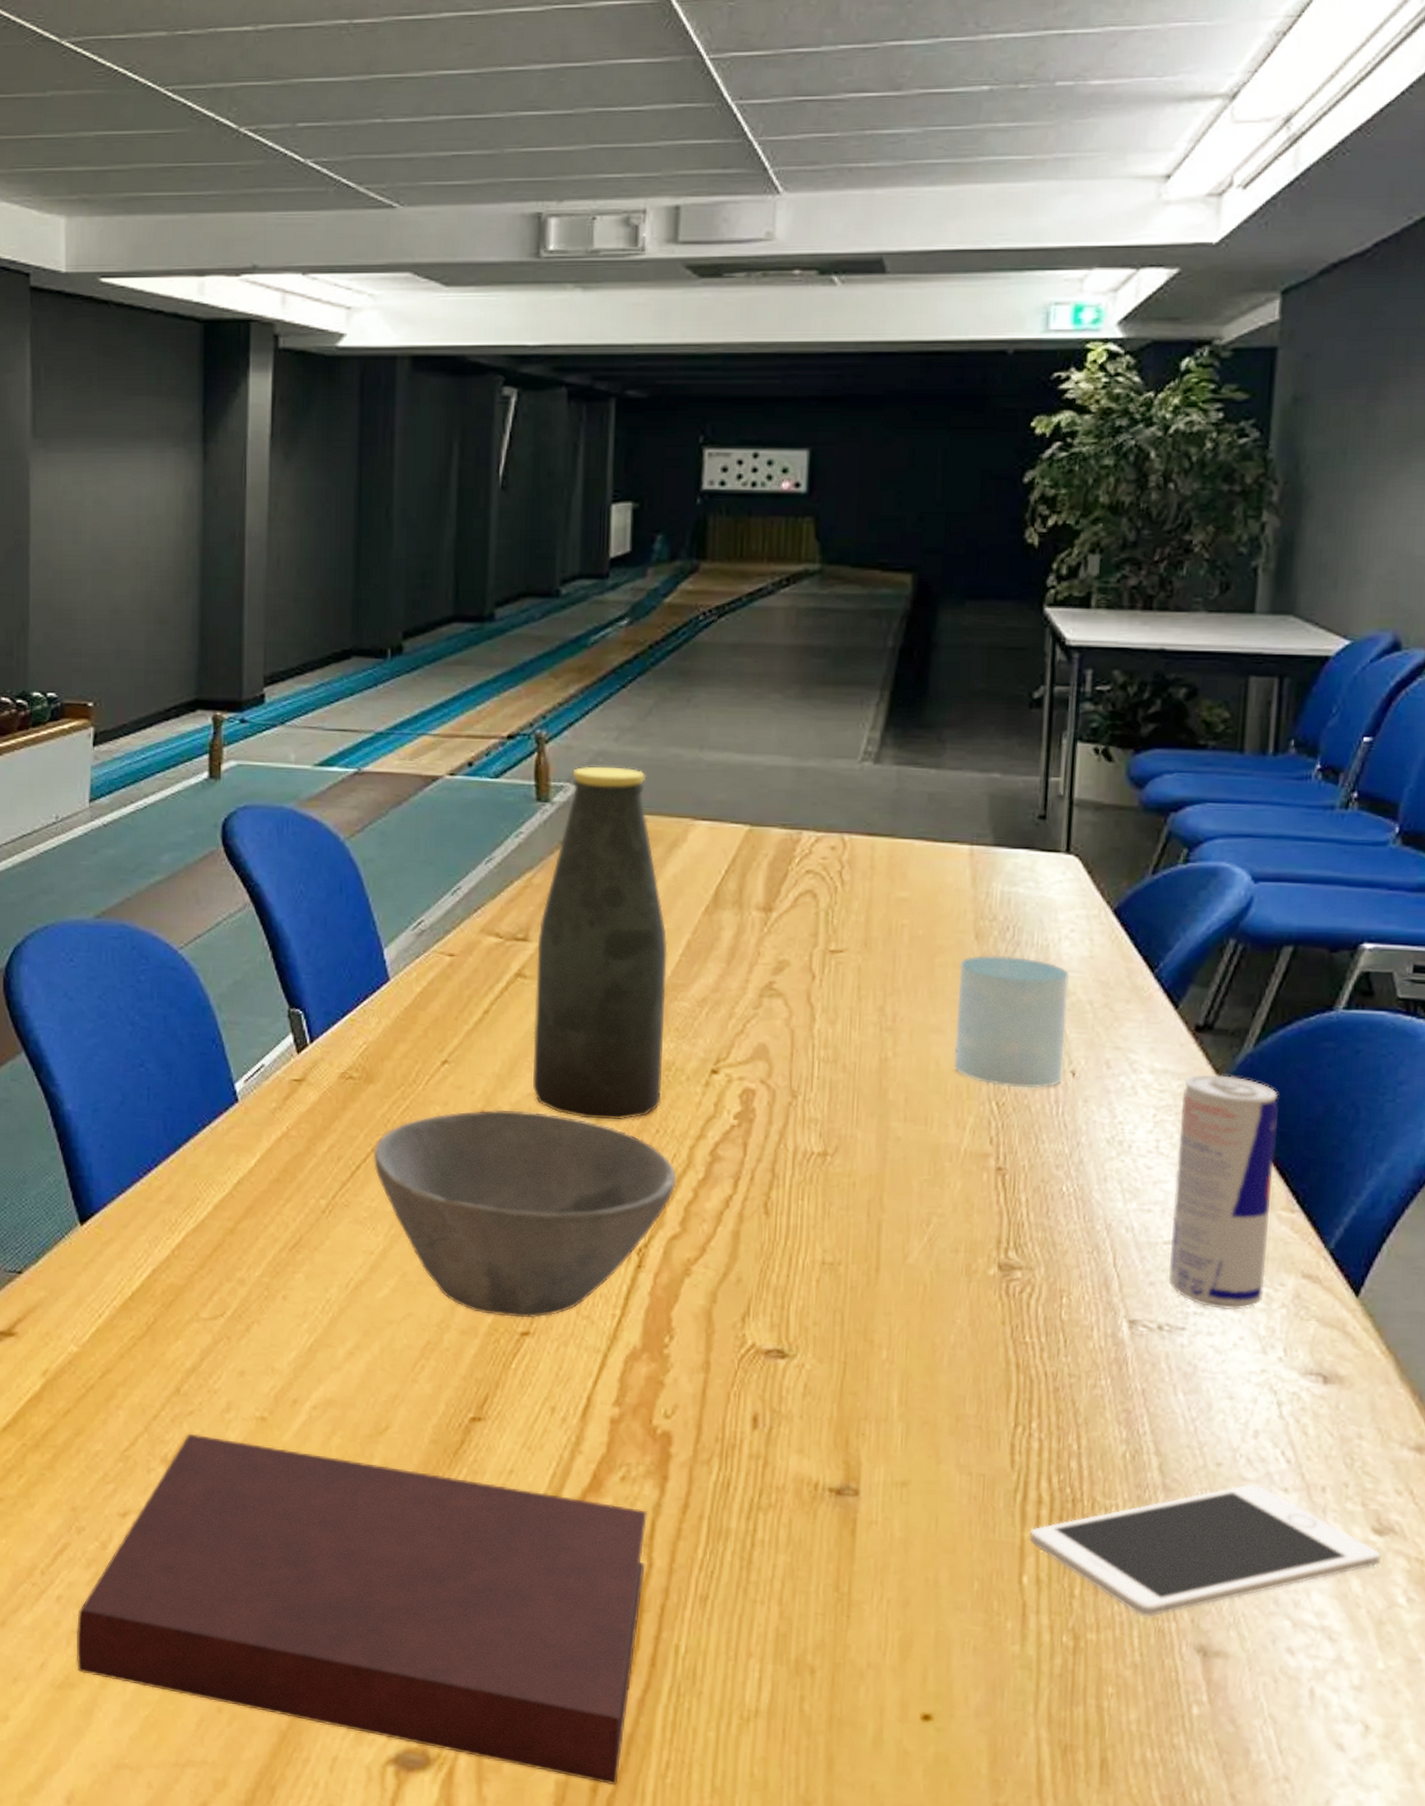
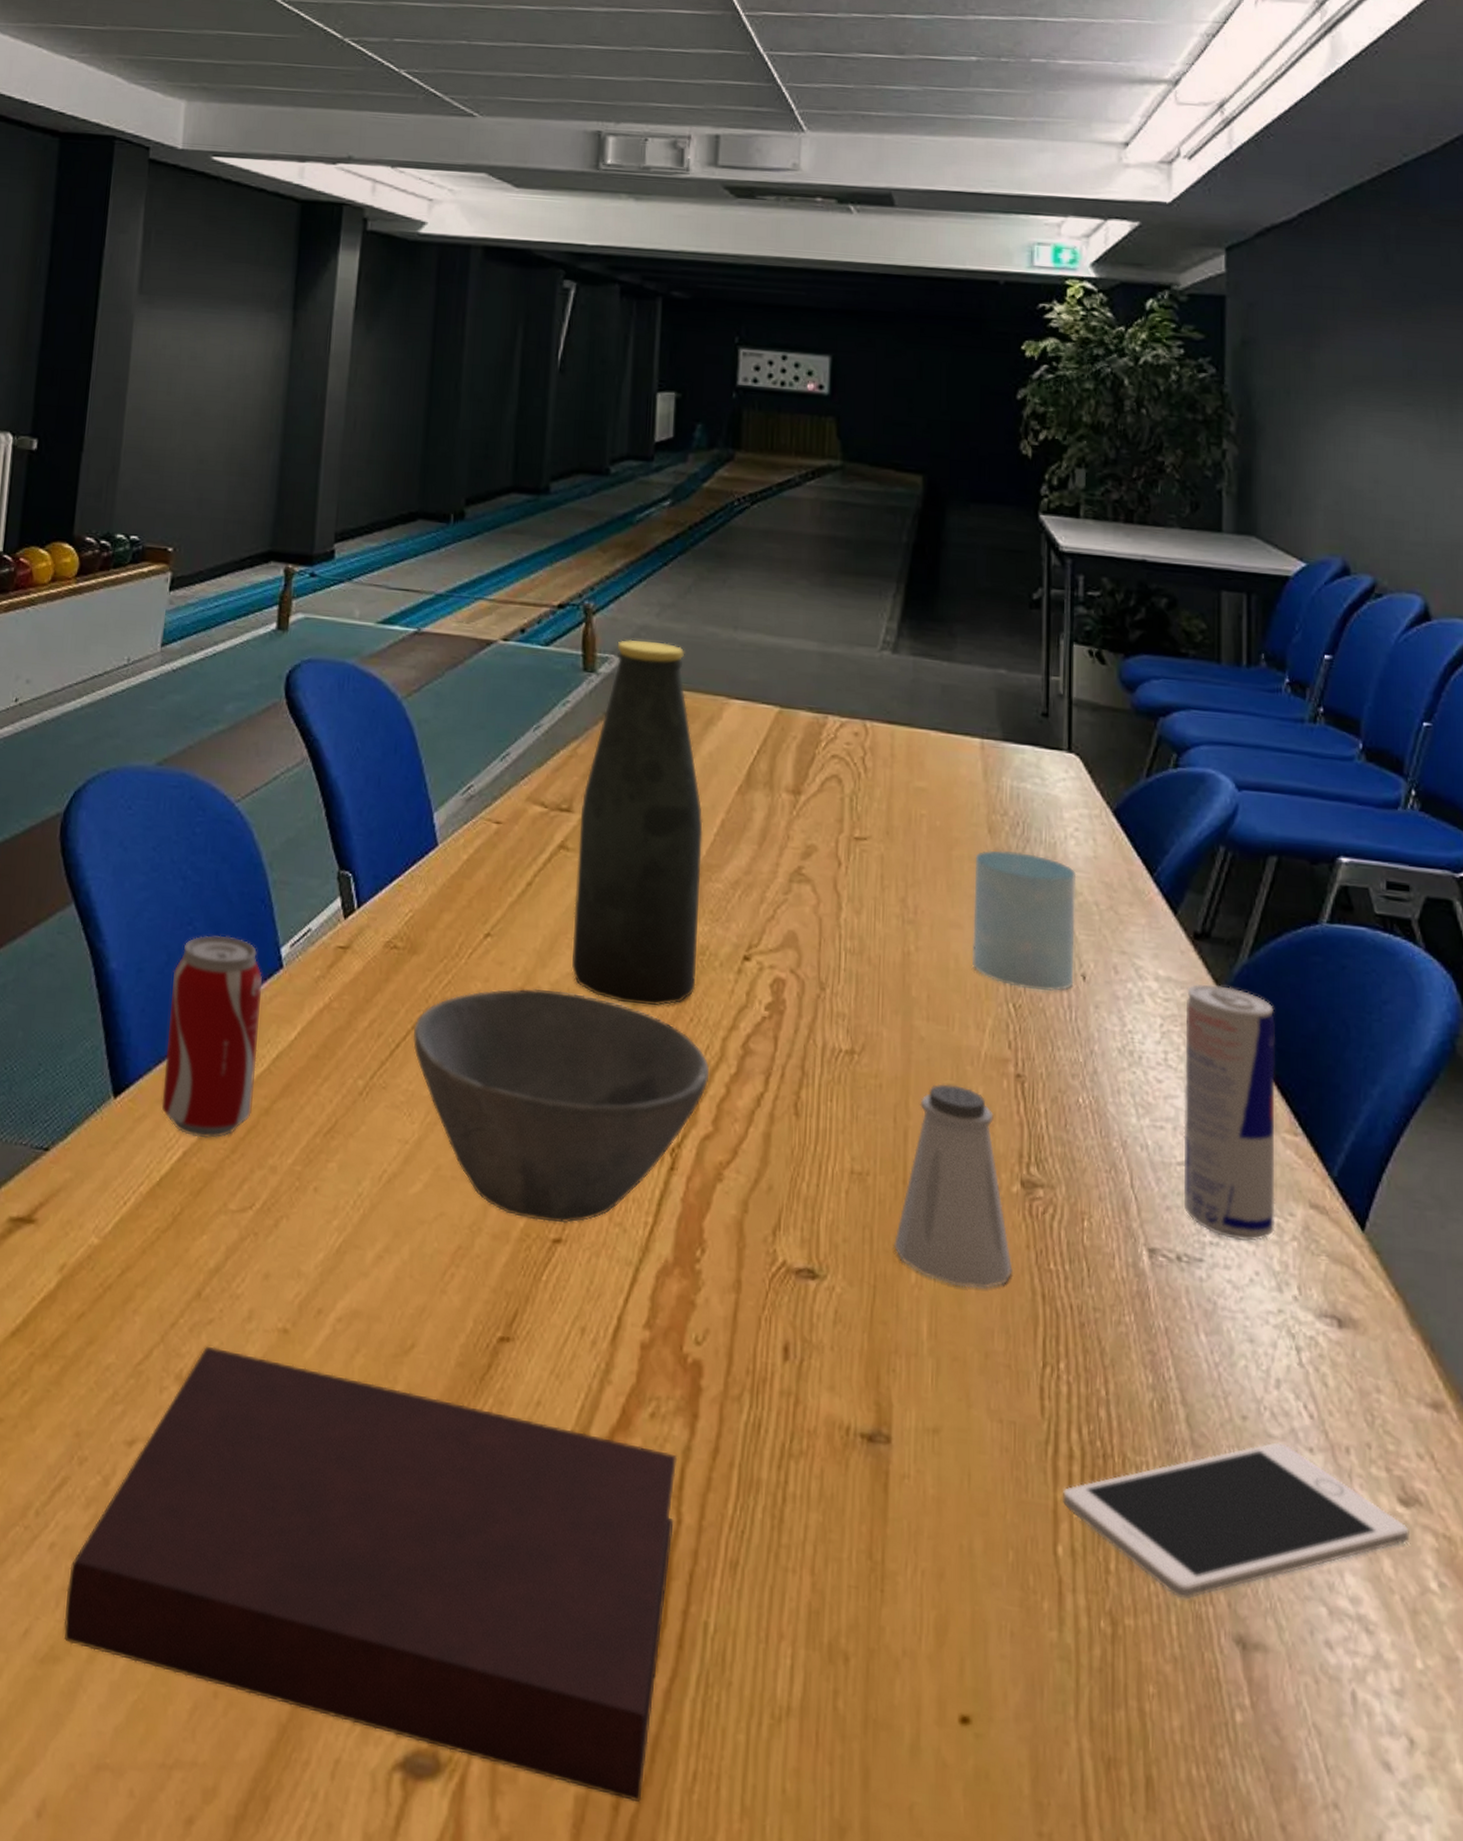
beverage can: none [128,1074,218,1257] -> present [161,935,262,1139]
saltshaker: none [865,1179,987,1361] -> present [894,1083,1013,1289]

